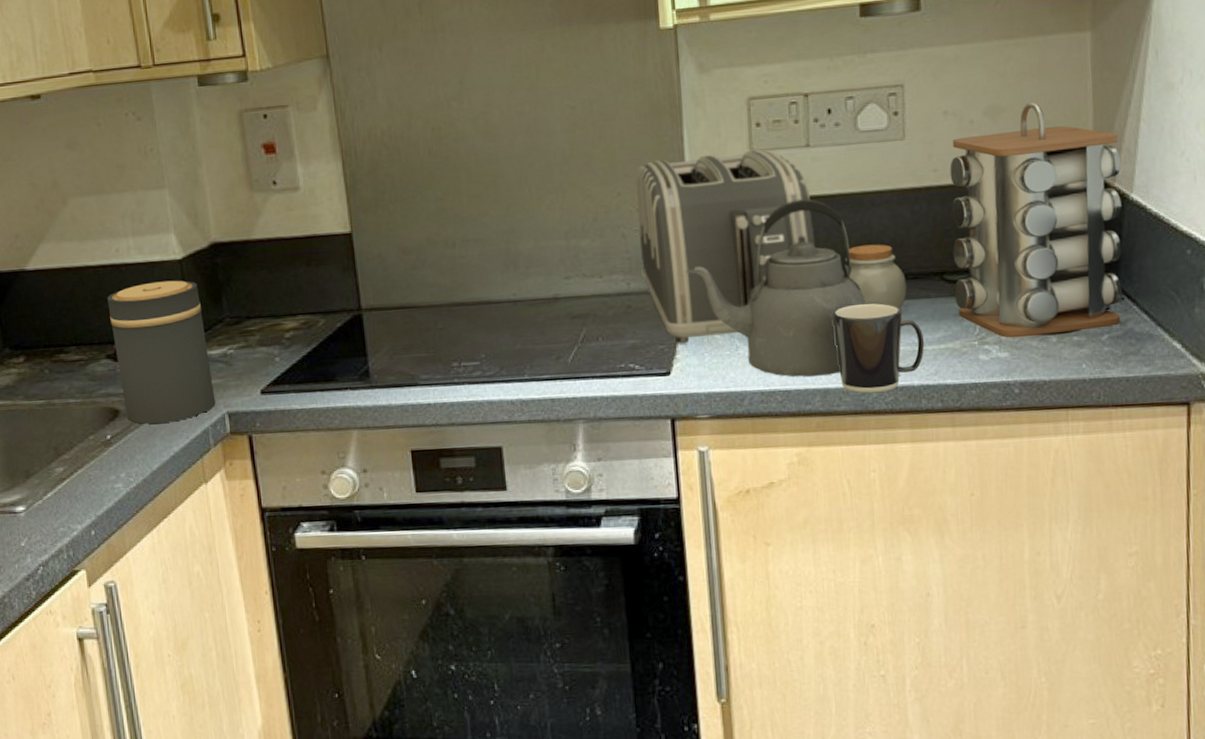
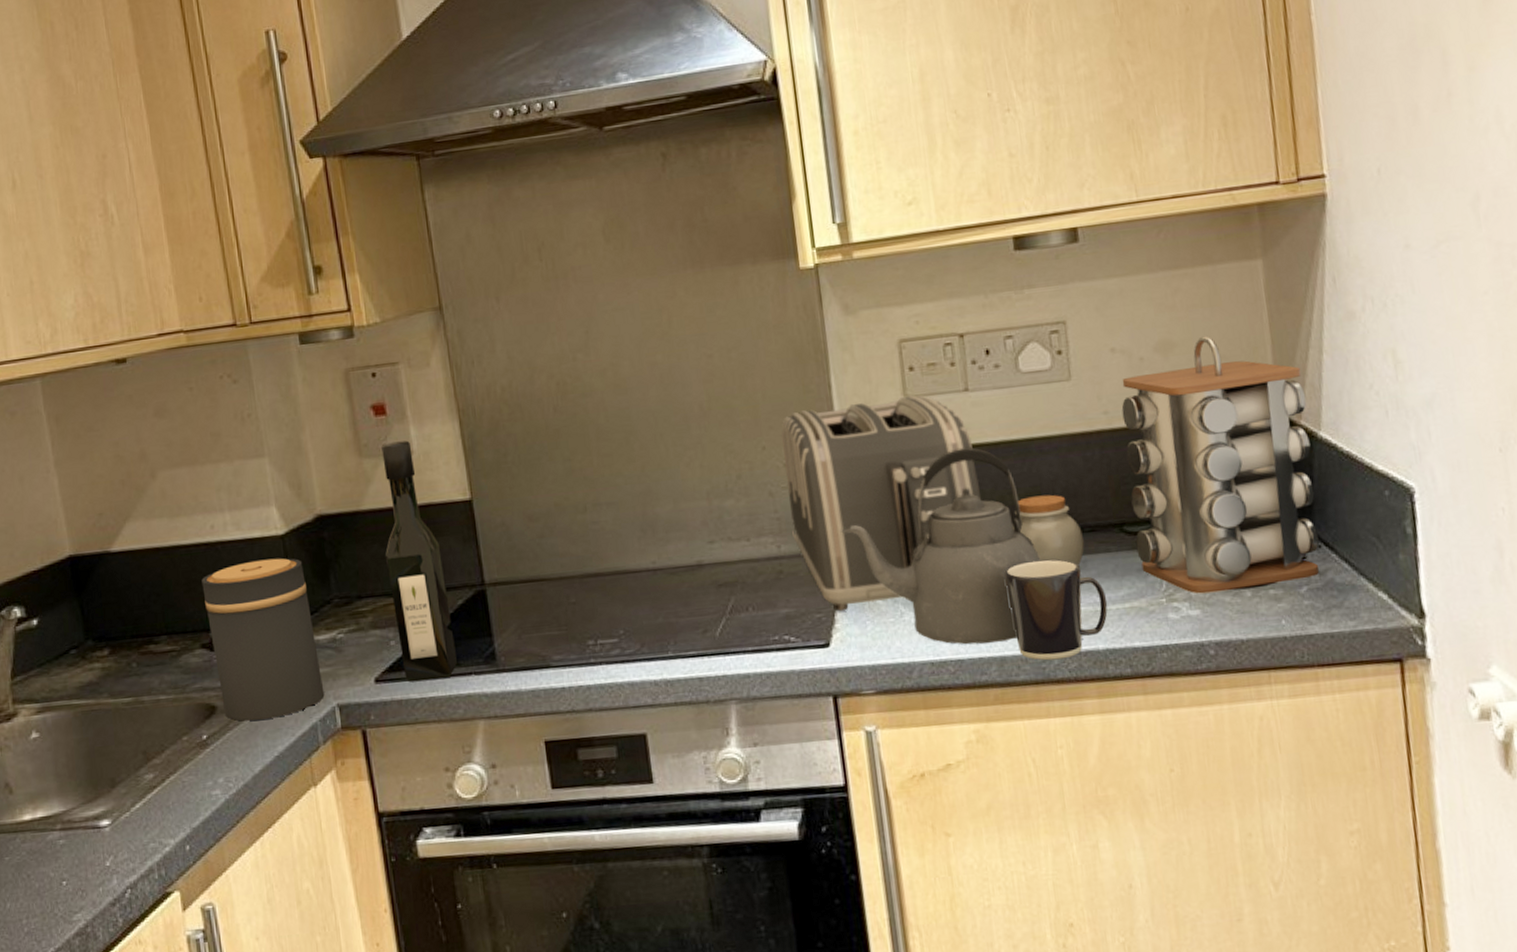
bottle: none [271,177,336,395] -> present [381,440,458,683]

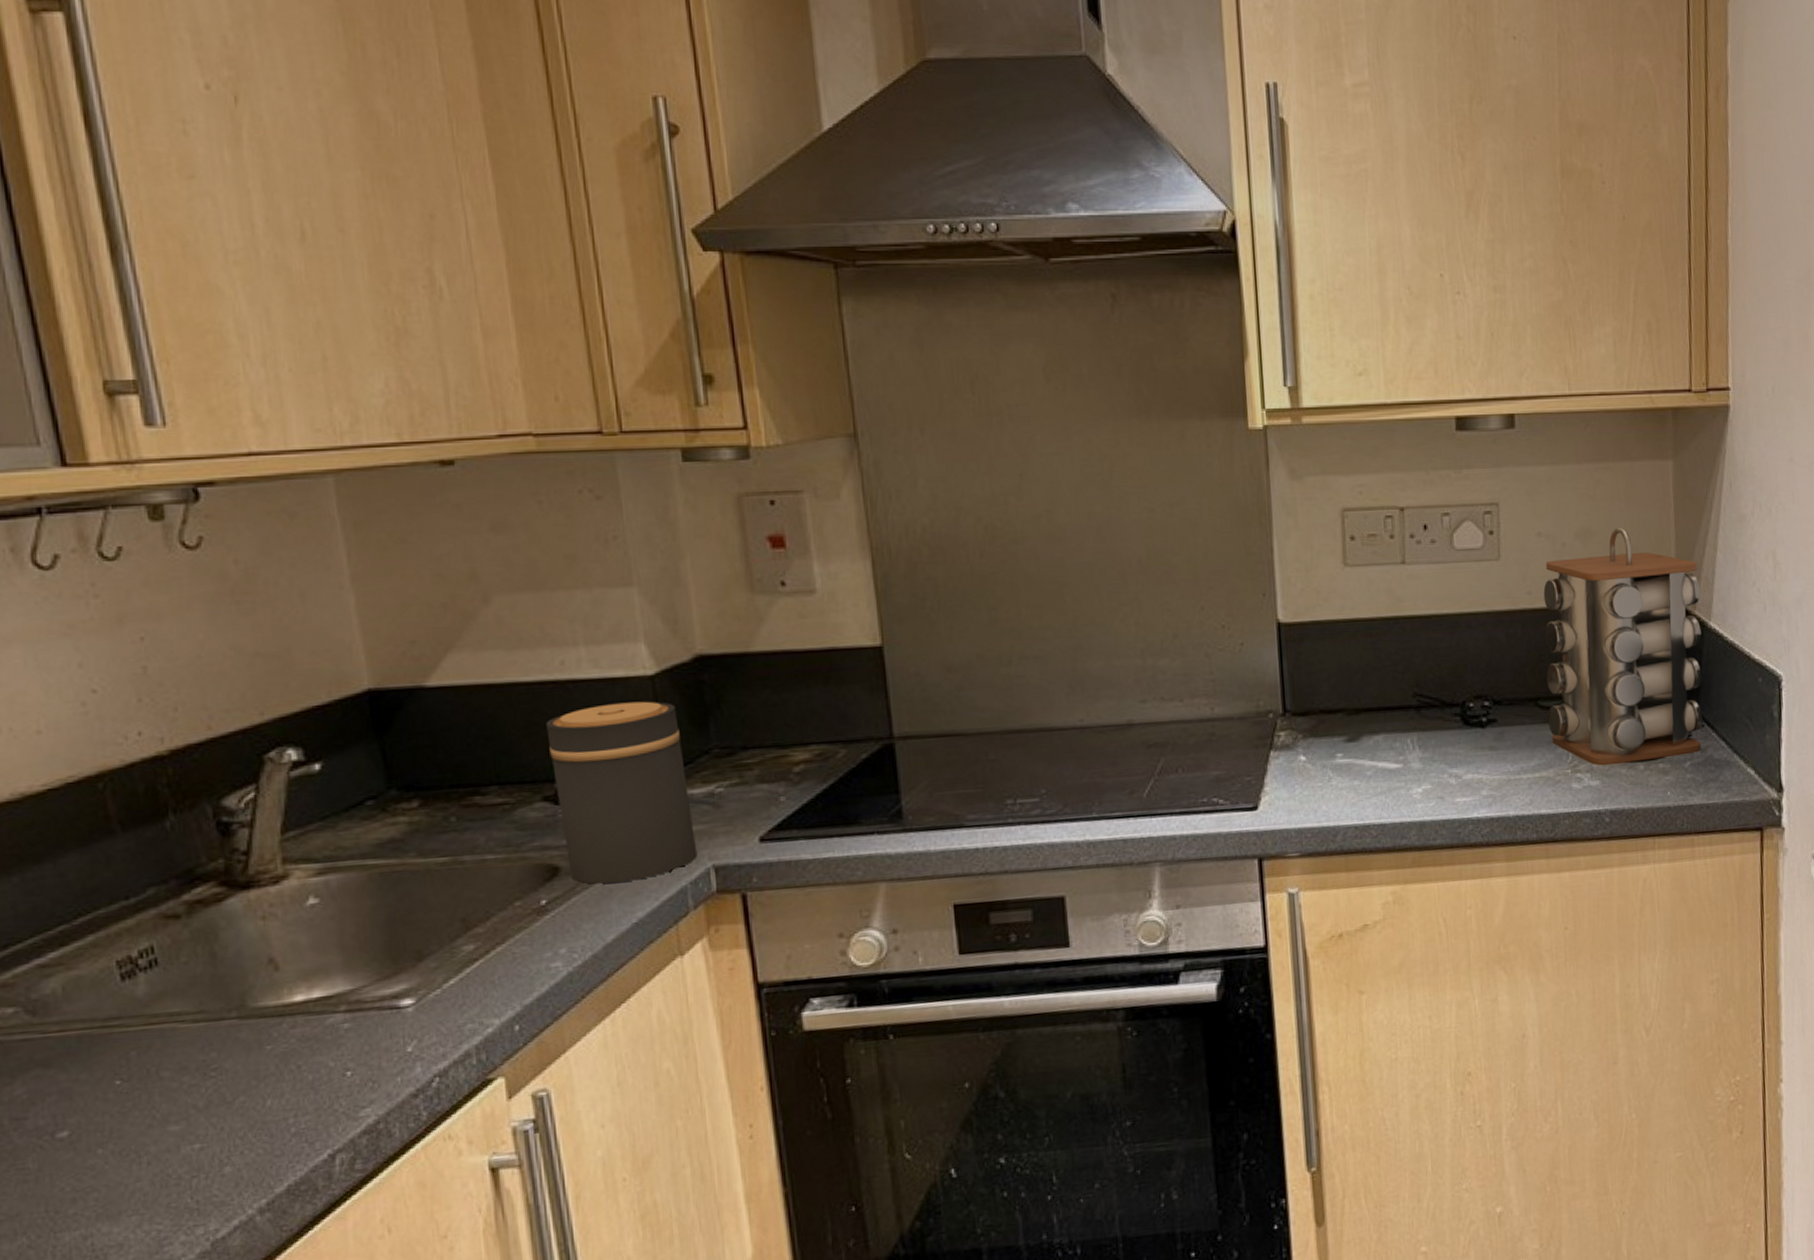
bottle: present [381,440,458,683] -> none [777,578,859,842]
toaster: present [780,395,982,612] -> none [1220,564,1412,775]
kettle: present [841,447,1040,645] -> none [1275,619,1462,810]
mug: present [1004,559,1108,661] -> none [1428,729,1520,826]
jar: present [1012,494,1085,566] -> none [1438,668,1503,737]

